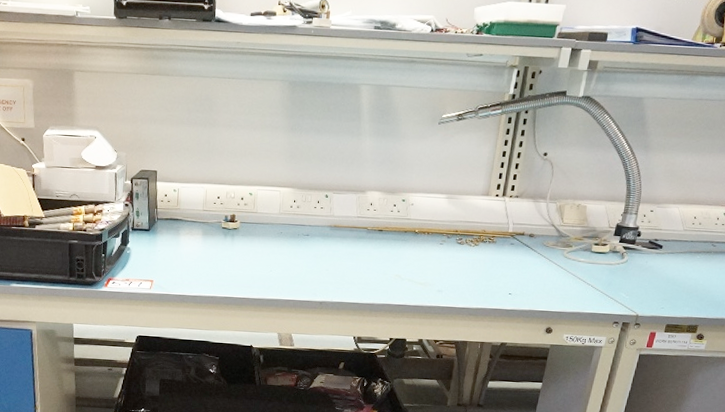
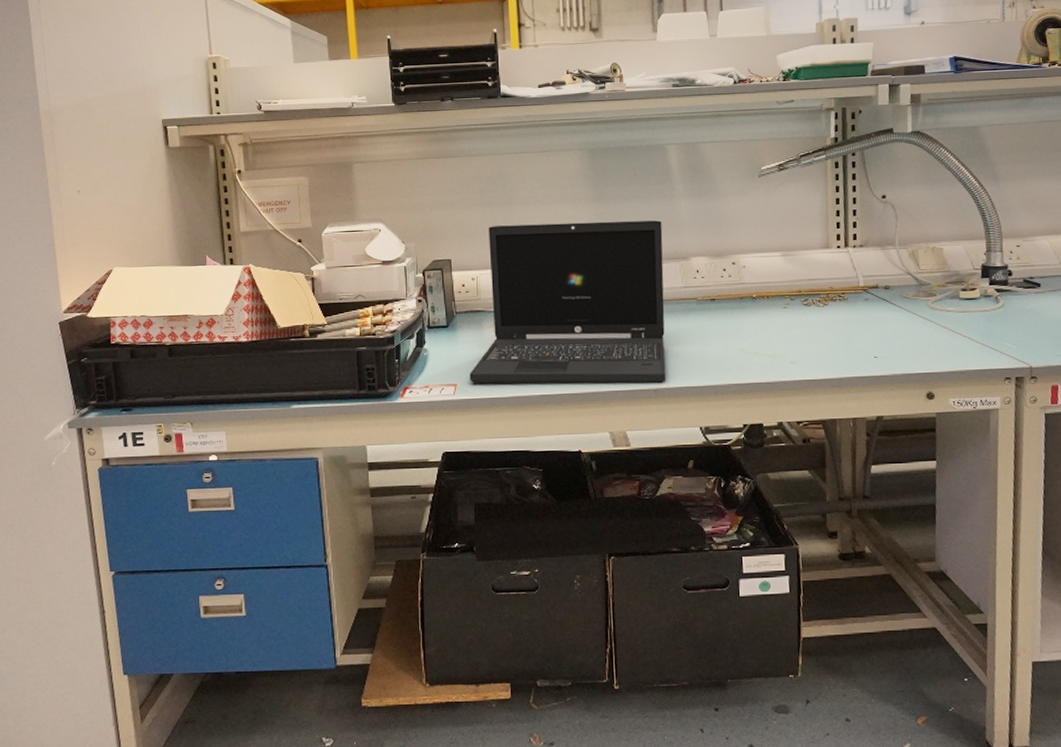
laptop: none [164,144,347,298] -> present [469,220,666,385]

